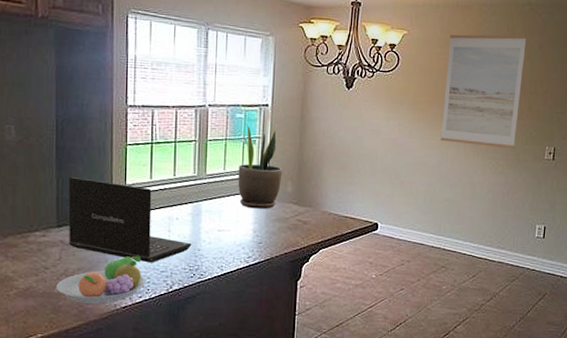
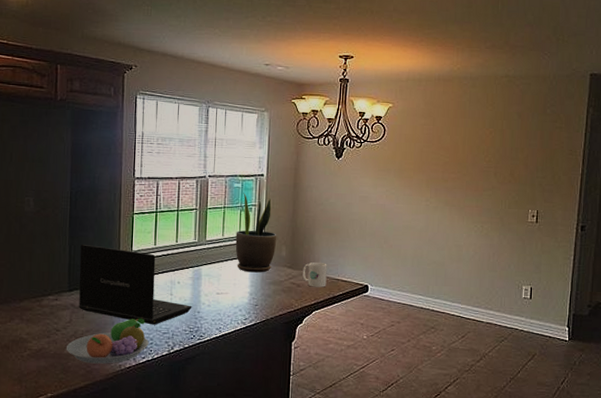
mug: none [309,198,336,225] -> present [302,261,327,287]
wall art: present [440,34,527,148] -> none [426,105,506,212]

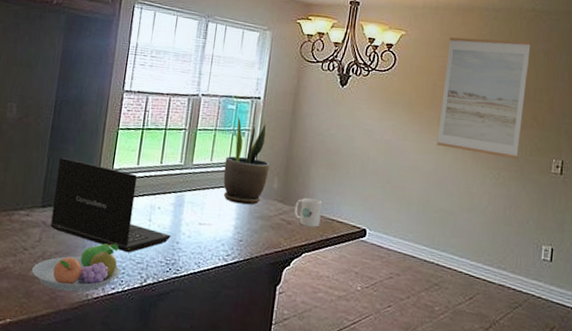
wall art: none [426,105,506,212] -> present [437,37,531,159]

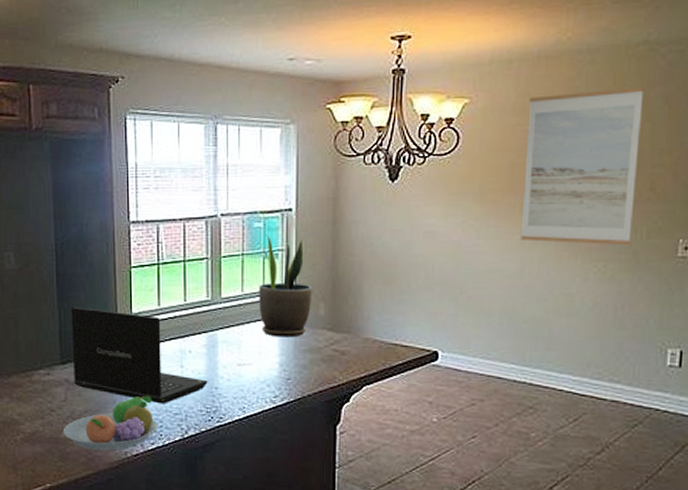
mug: present [294,197,322,227] -> none [348,321,381,355]

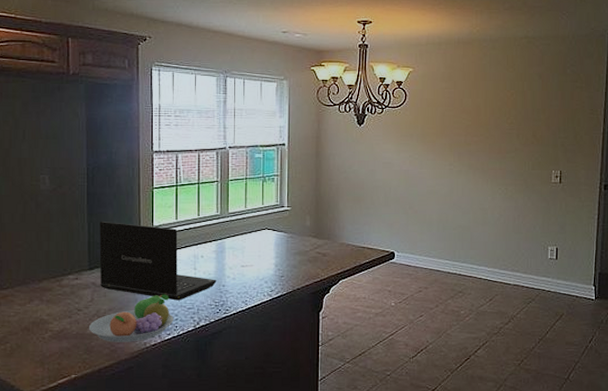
potted plant: present [259,234,313,338] -> none [259,163,301,244]
wall art: present [520,86,644,245] -> none [450,66,526,174]

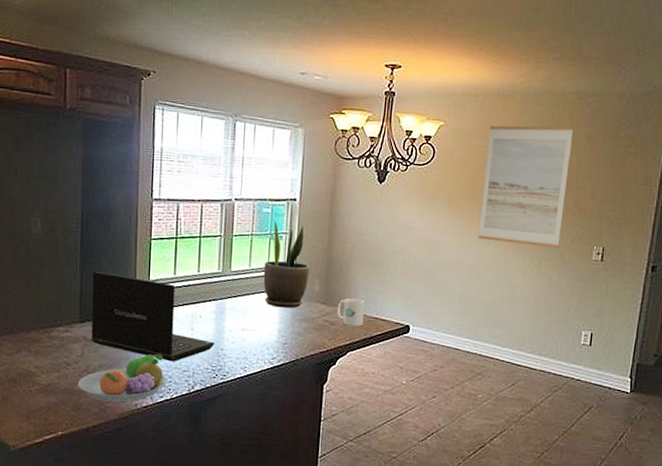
potted plant: none [259,163,301,244] -> present [263,219,310,309]
mug: none [328,230,353,256] -> present [337,298,365,326]
wall art: none [450,66,526,174] -> present [478,125,574,248]

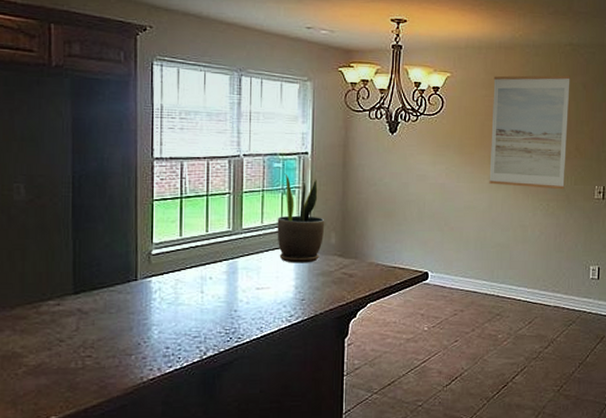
fruit bowl: present [78,353,167,402] -> none [74,321,176,378]
laptop: present [91,272,215,362] -> none [86,238,228,328]
mug: present [337,298,365,326] -> none [355,248,383,277]

